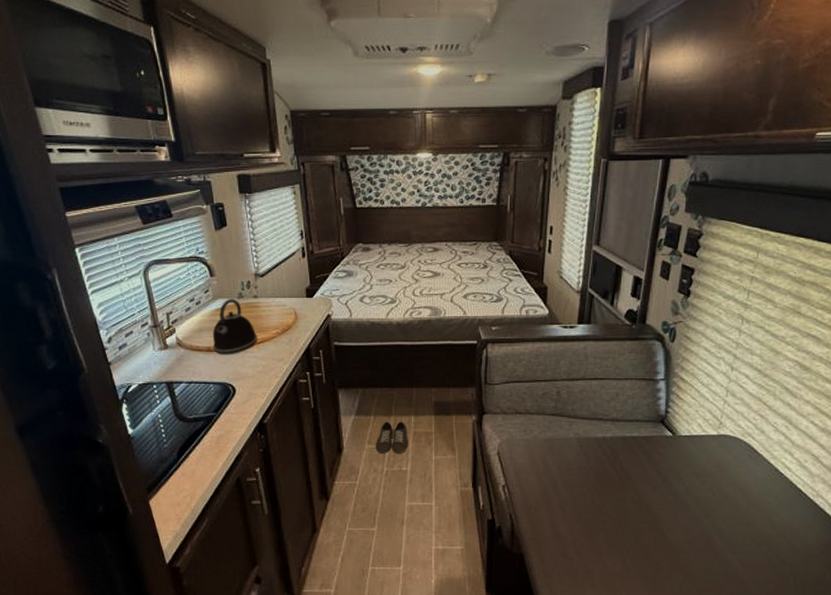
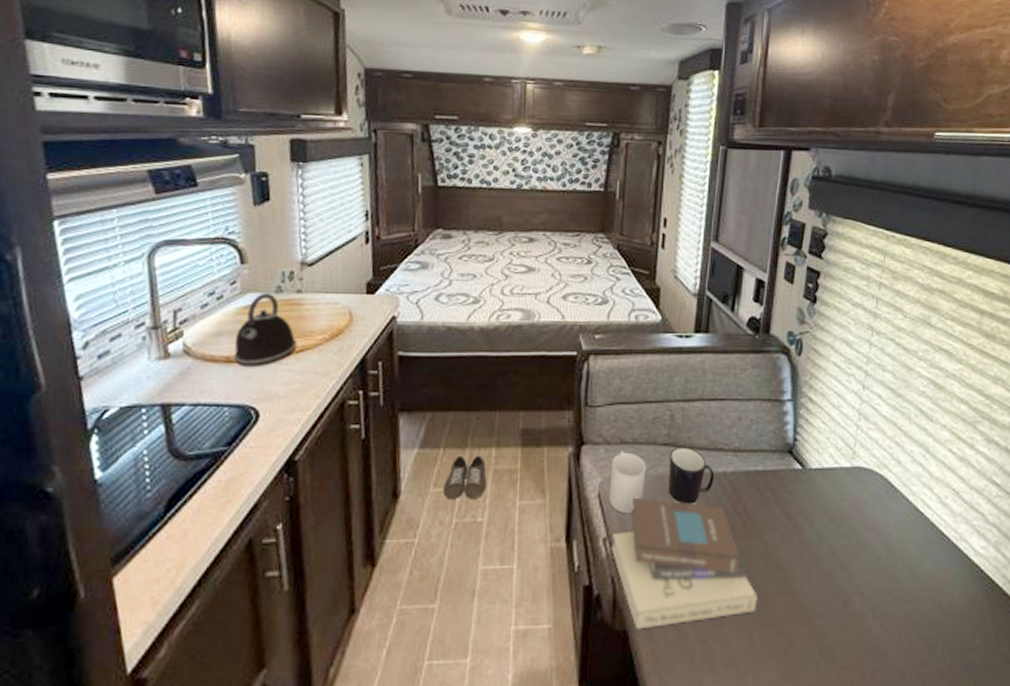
cup: none [506,419,537,468] -> present [609,450,647,515]
books: none [509,455,631,554] -> present [611,497,757,630]
mug: none [556,417,595,463] -> present [669,447,714,506]

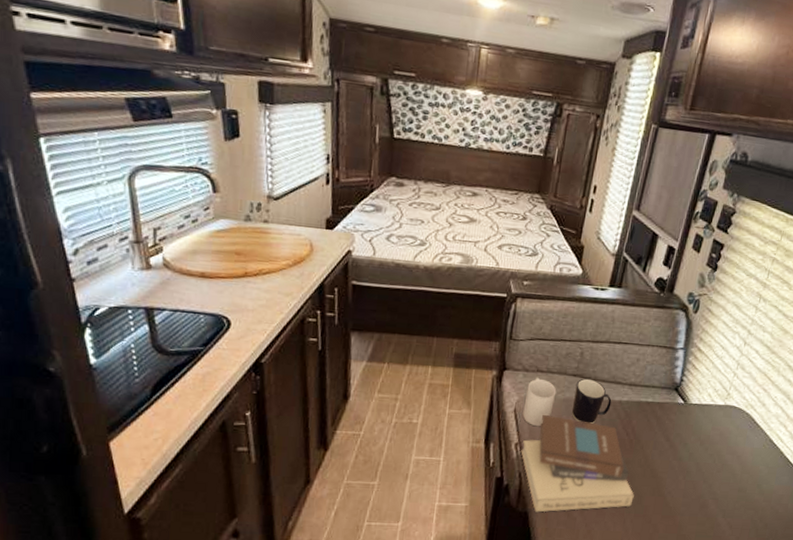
kettle: present [234,294,296,368] -> none [209,220,263,284]
shoe: present [442,455,487,500] -> none [385,370,423,406]

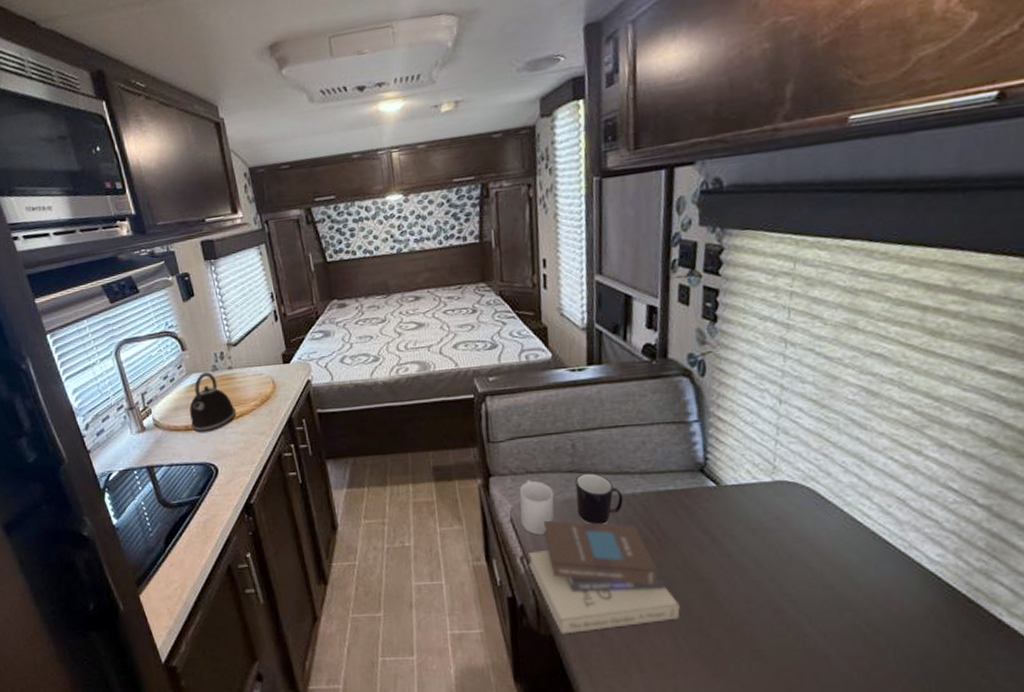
kettle: none [209,220,263,284] -> present [189,372,236,434]

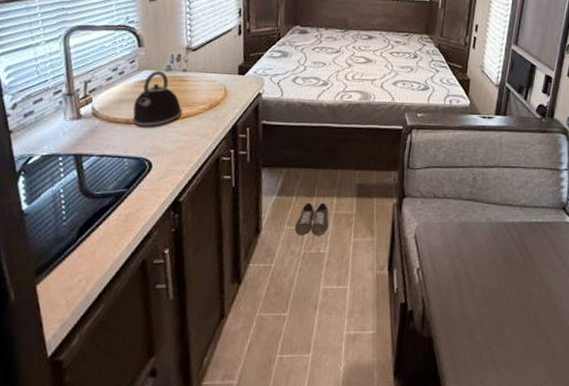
shoe: none [372,491,409,530] -> present [294,202,329,236]
cup: present [519,479,555,536] -> none [422,203,453,251]
books: present [528,520,680,634] -> none [422,238,533,337]
mug: present [575,473,624,526] -> none [469,202,505,247]

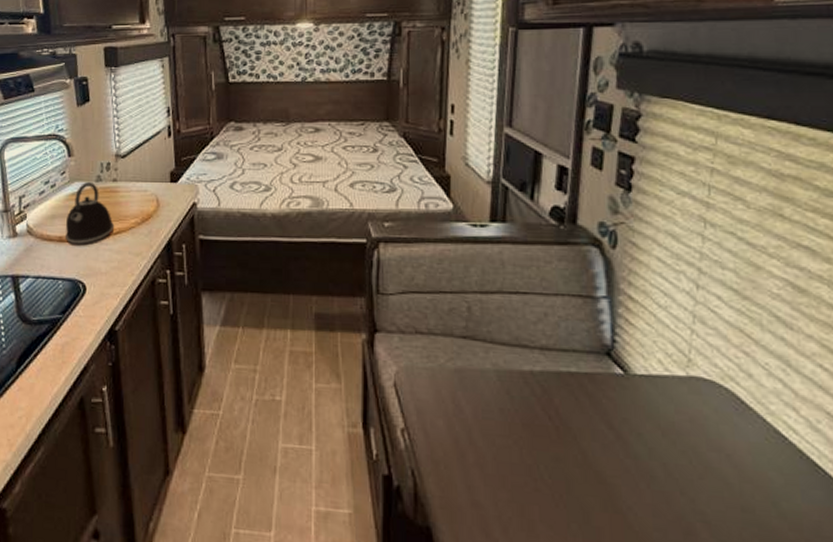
shoe: present [294,202,329,236] -> none [243,335,284,379]

